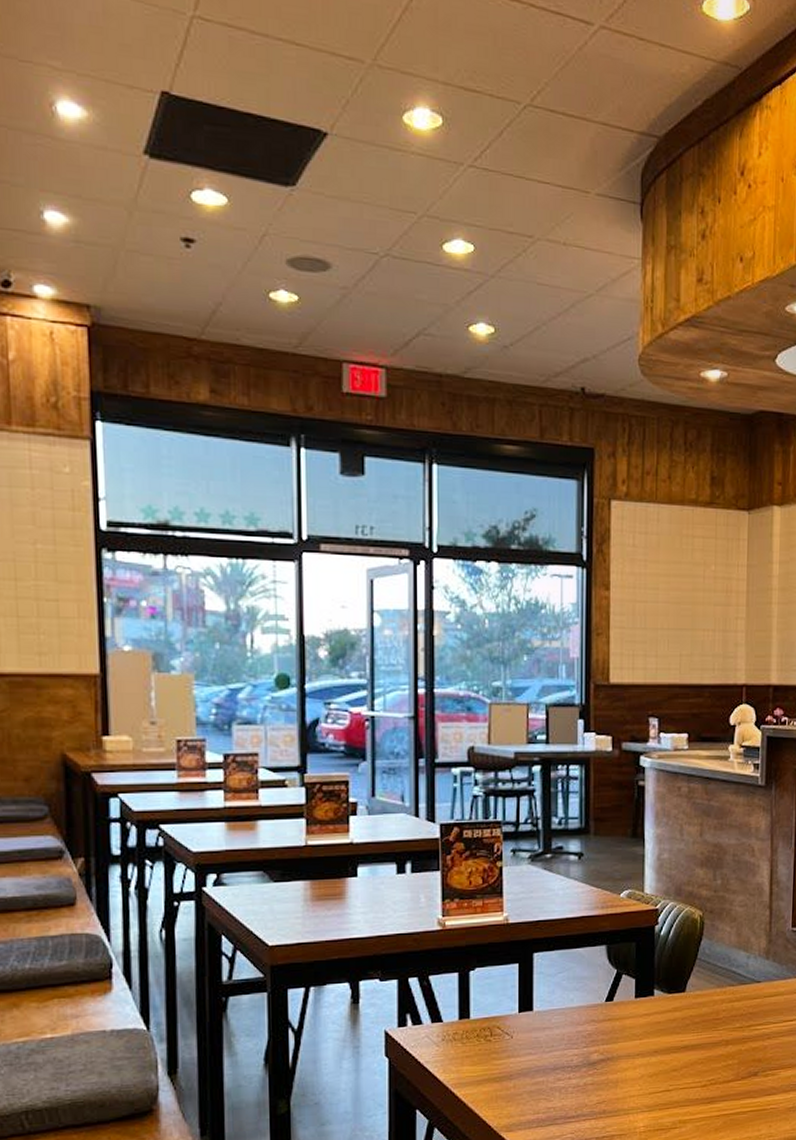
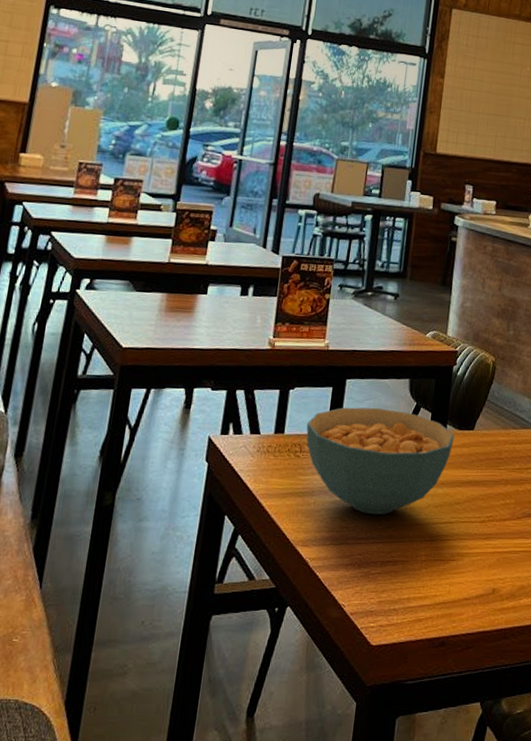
cereal bowl: none [494,979,664,1092] -> present [306,407,455,515]

